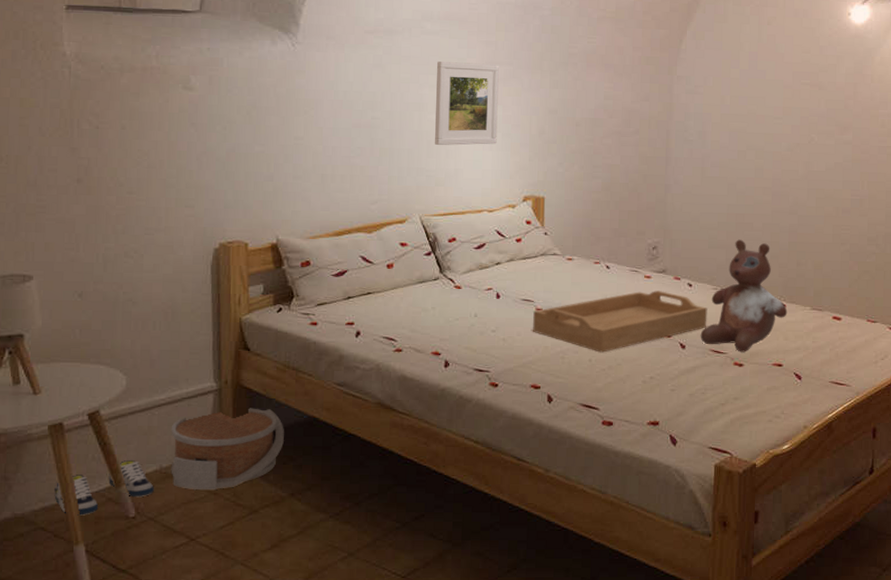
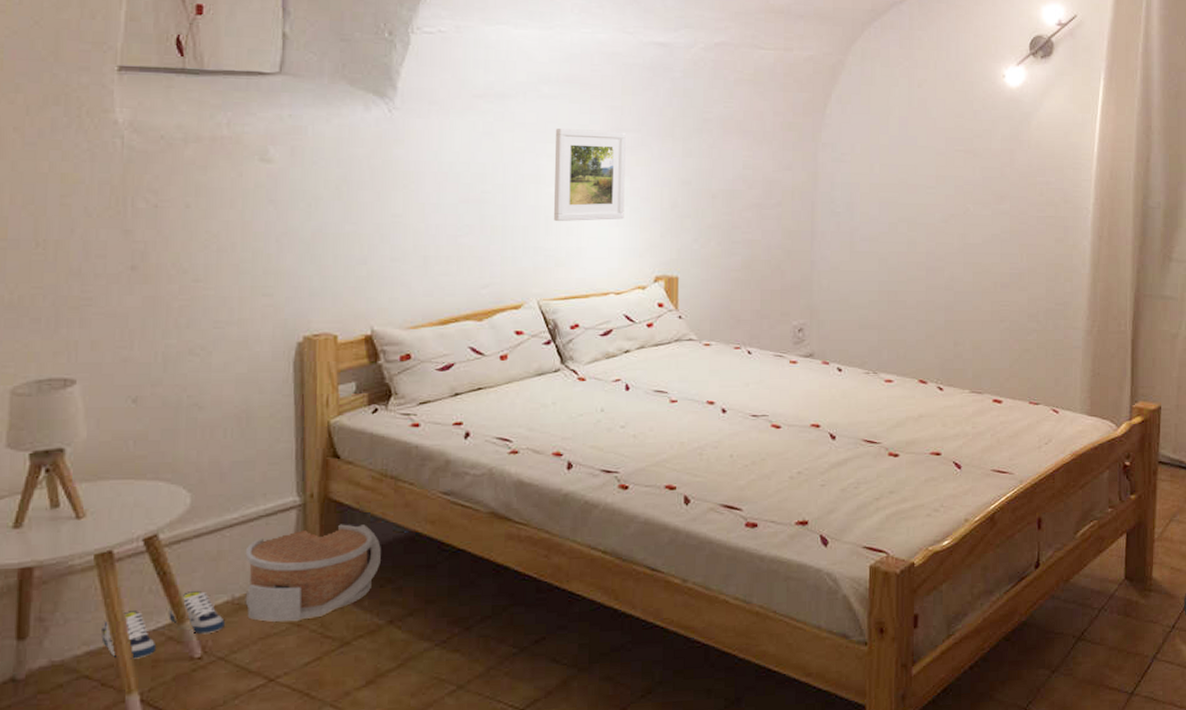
serving tray: present [533,291,708,353] -> none [667,377,859,447]
stuffed bear: present [700,239,788,352] -> none [851,319,945,442]

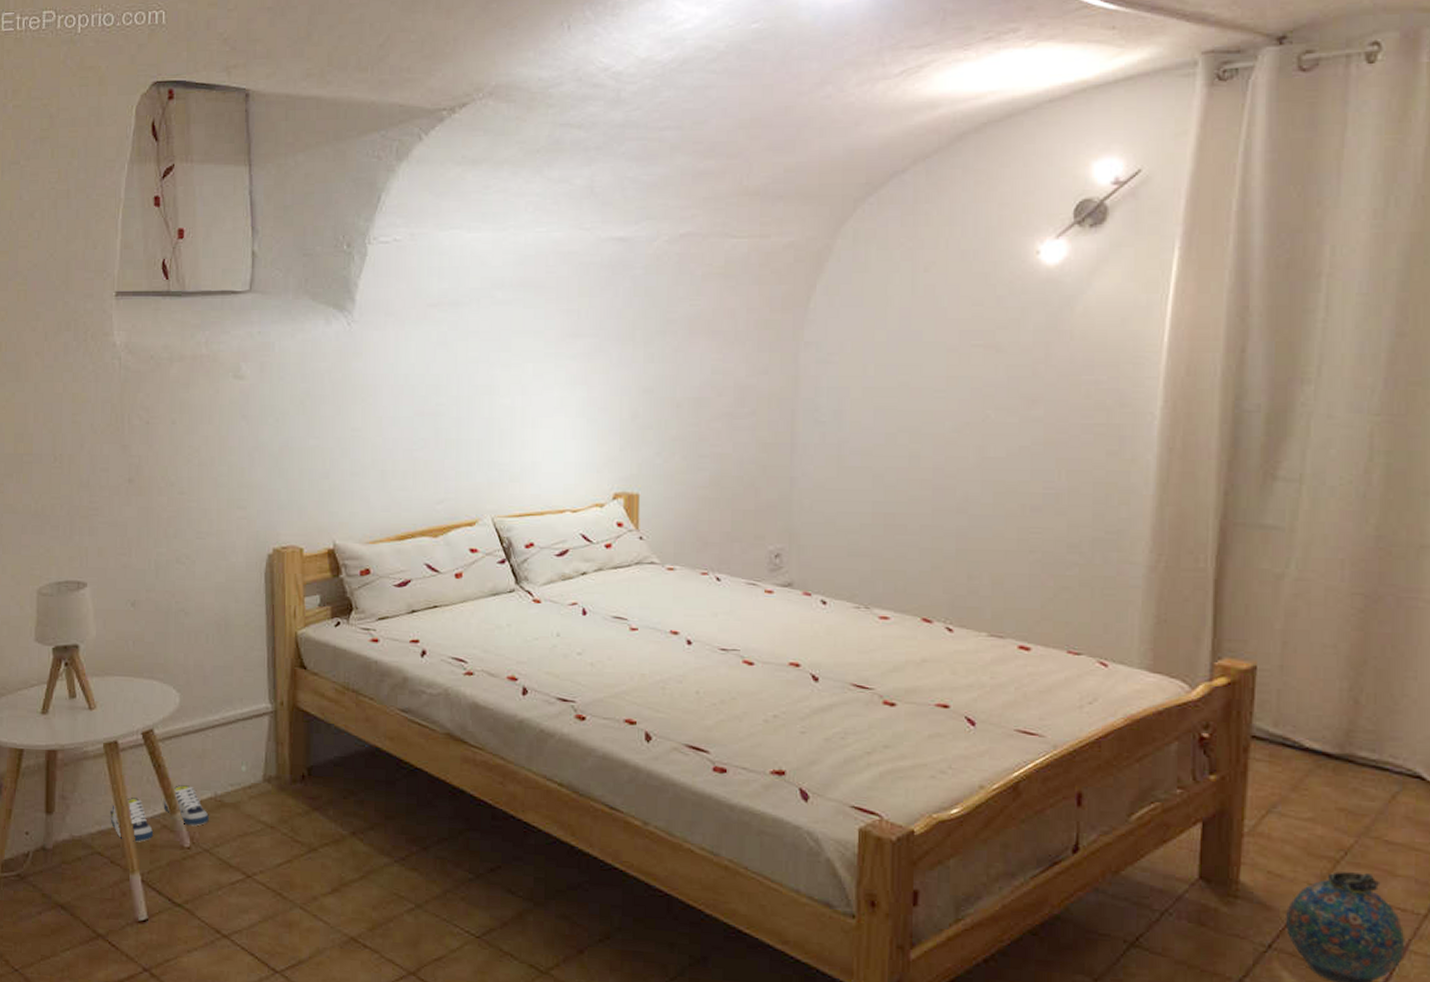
basket: present [245,524,381,622] -> none [225,733,344,823]
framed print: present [554,129,626,222] -> none [508,336,583,435]

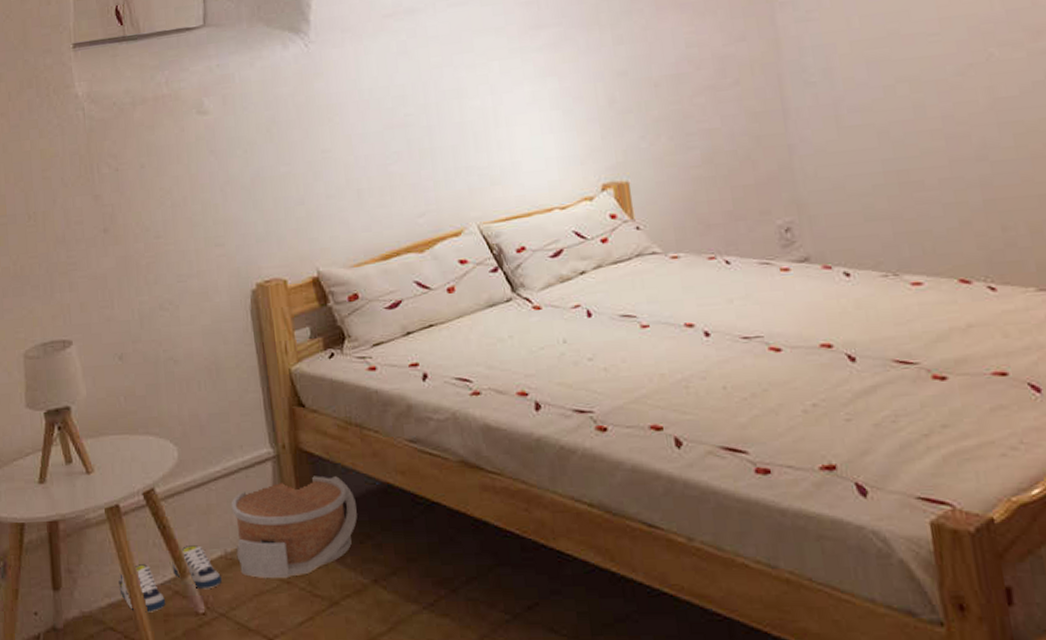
basket: none [225,733,344,823] -> present [231,476,357,579]

